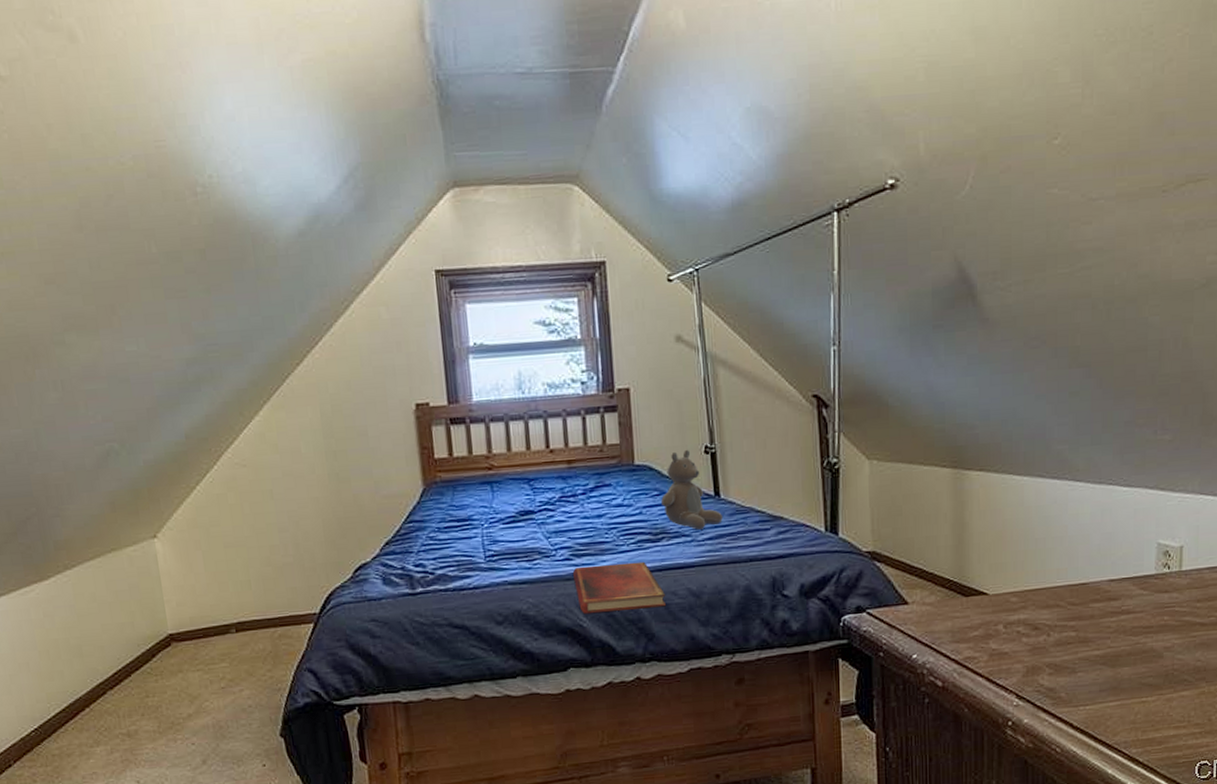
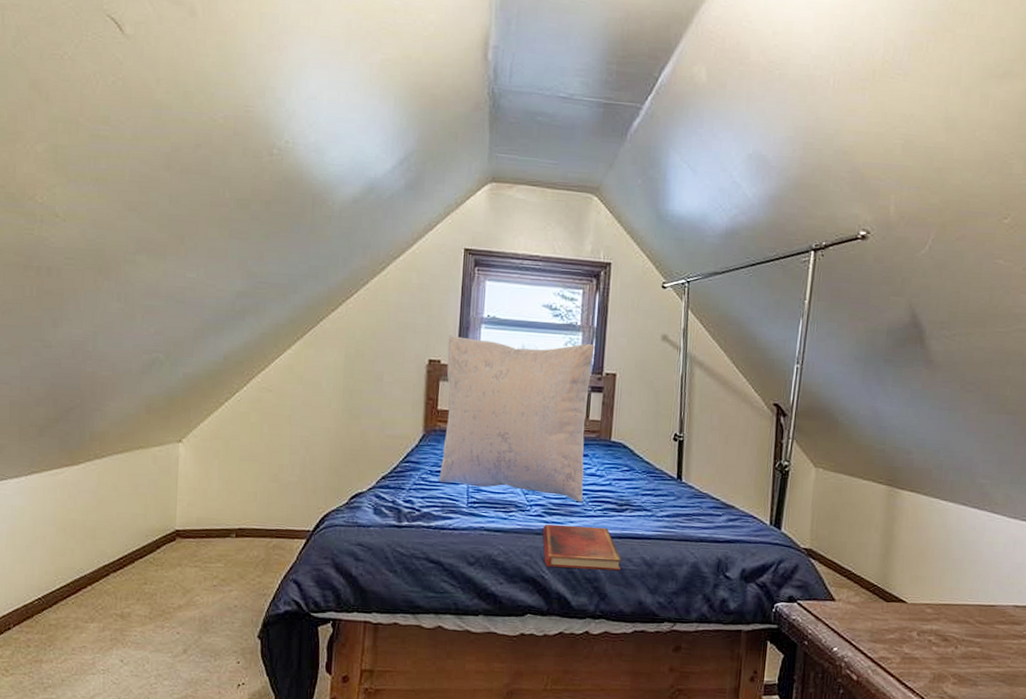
pillow: none [433,359,614,540] -> present [439,334,595,503]
stuffed animal: present [661,449,723,530] -> none [630,434,682,507]

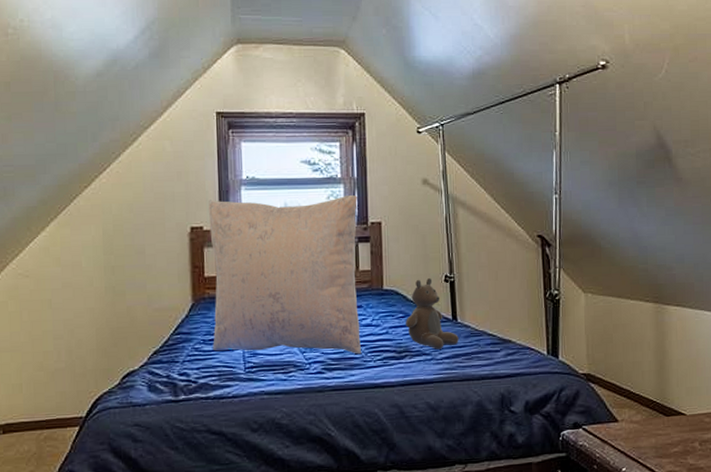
diary: present [542,523,622,571] -> none [323,377,407,424]
stuffed animal: none [630,434,682,507] -> present [406,277,459,350]

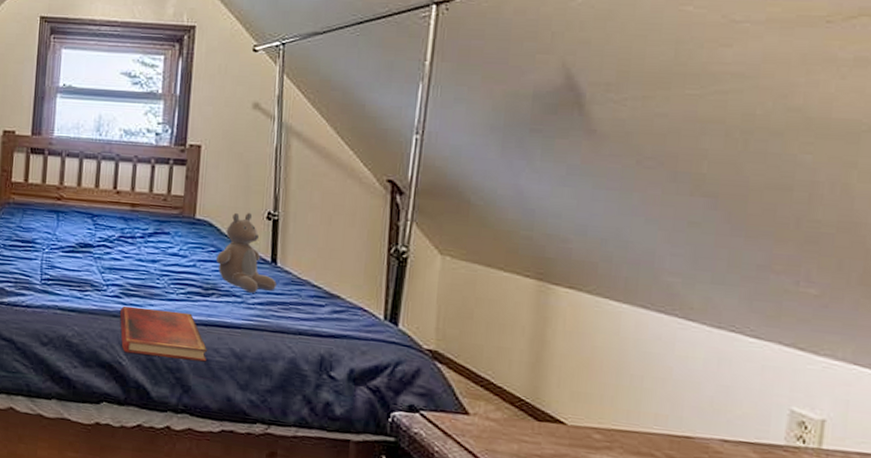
pillow: present [208,195,362,355] -> none [12,105,177,285]
diary: none [323,377,407,424] -> present [119,305,208,362]

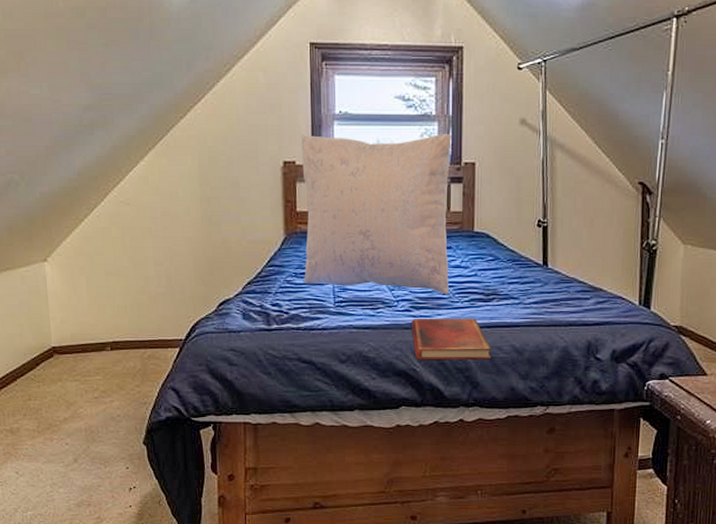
pillow: none [12,105,177,285] -> present [300,134,451,295]
stuffed animal: present [216,212,277,293] -> none [495,221,548,294]

